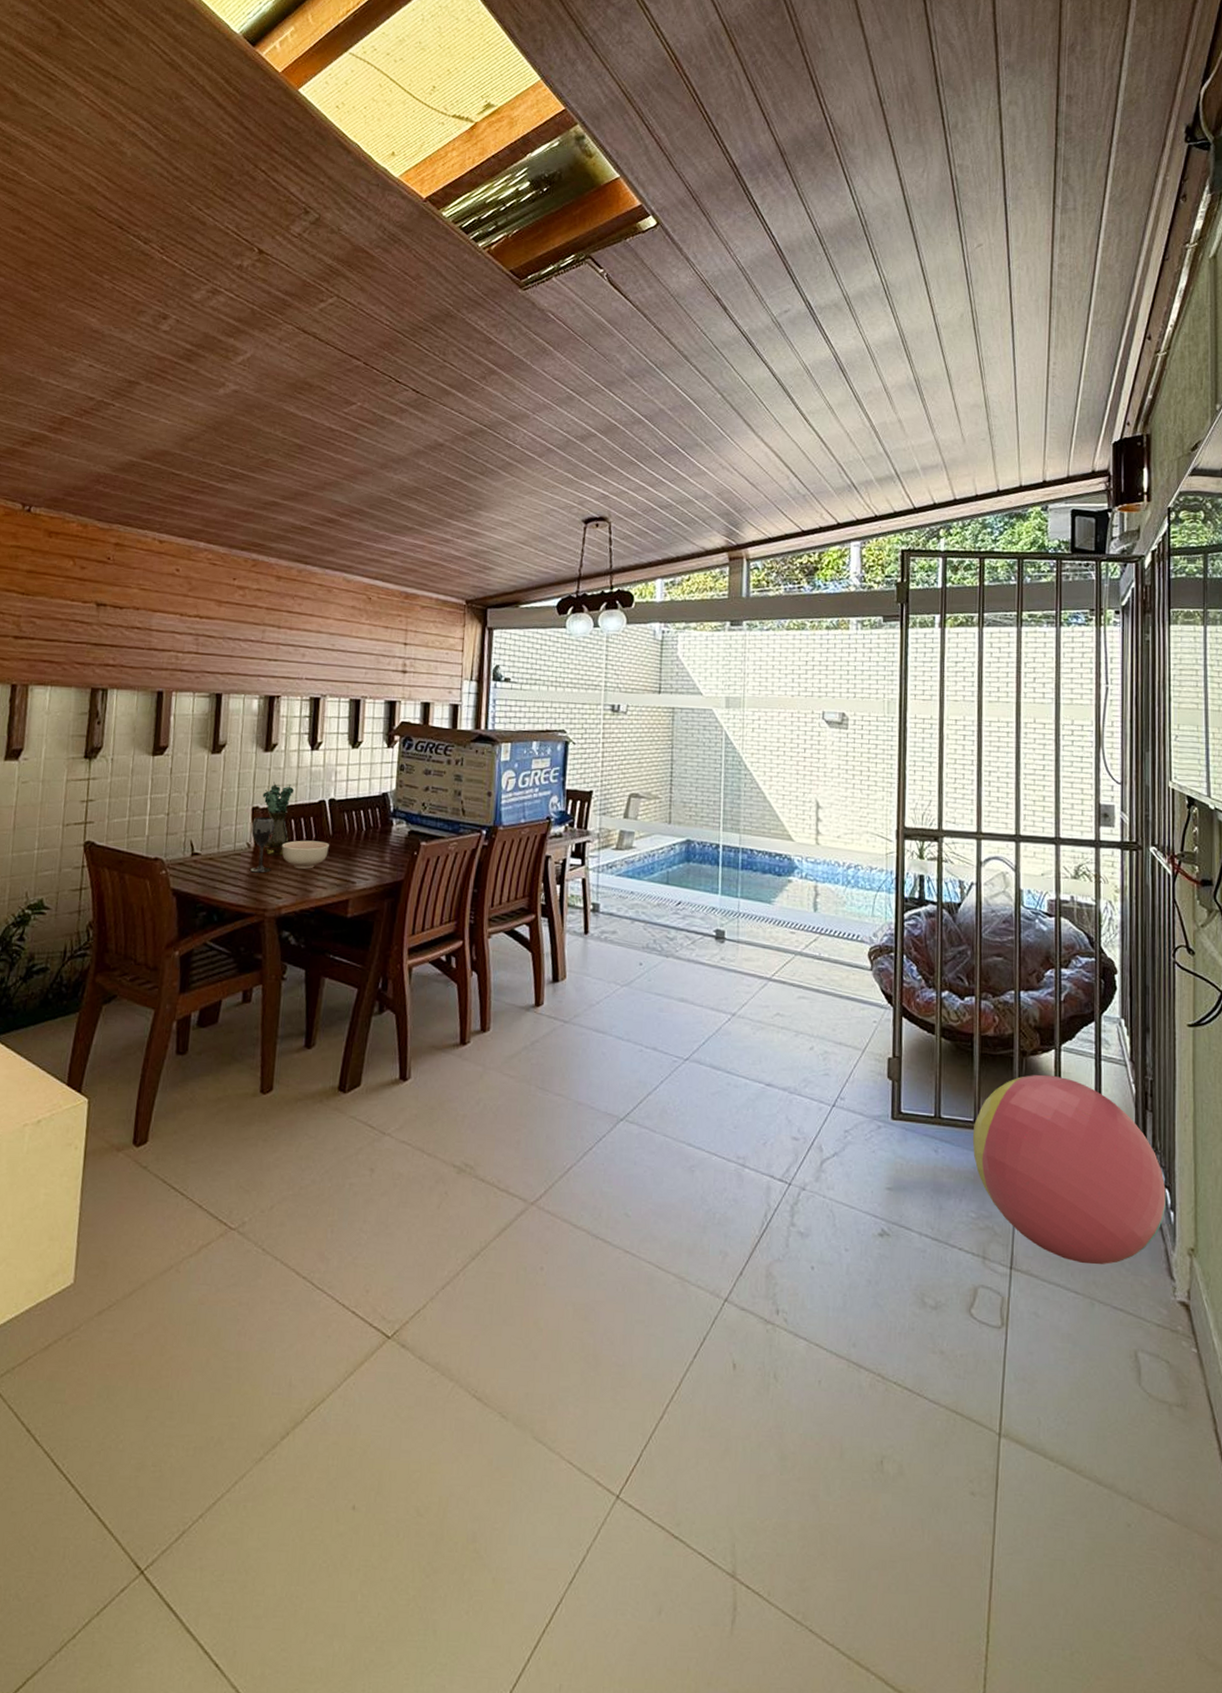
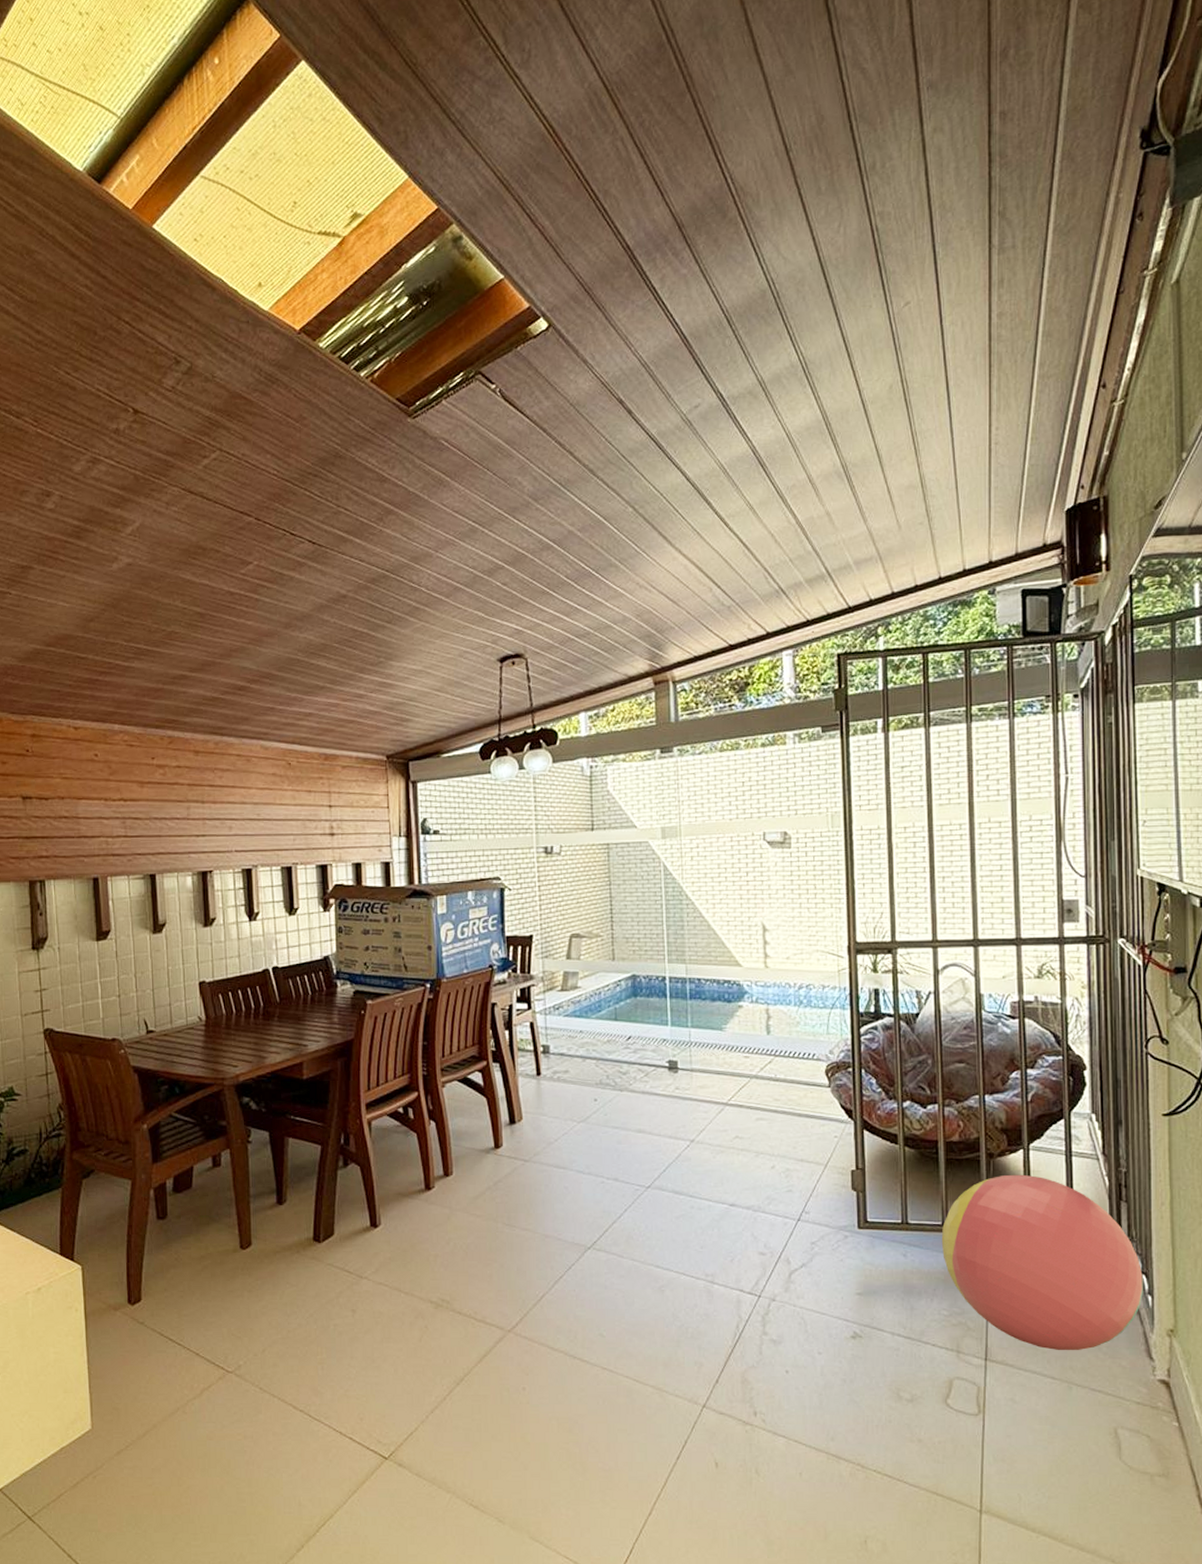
wine glass: present [250,816,275,873] -> none [201,989,225,1044]
vase: present [262,781,294,857] -> none [207,955,238,1027]
bowl: present [281,840,329,869] -> none [231,1009,278,1037]

